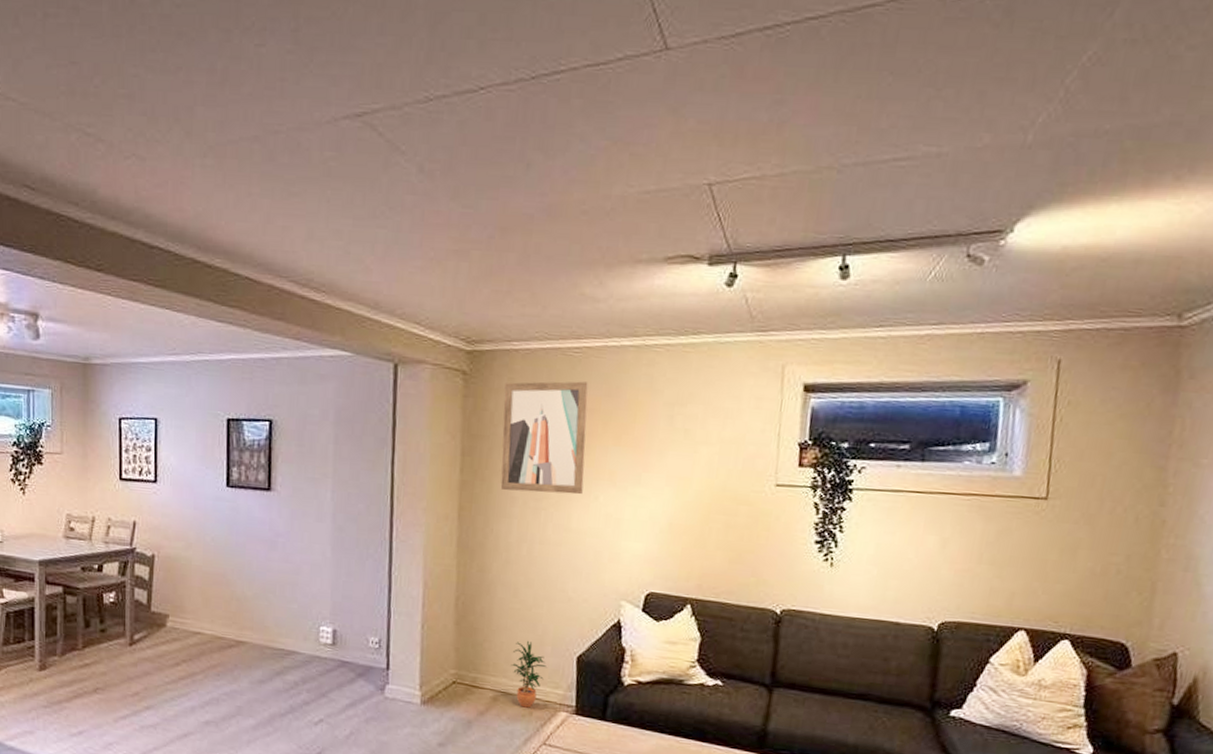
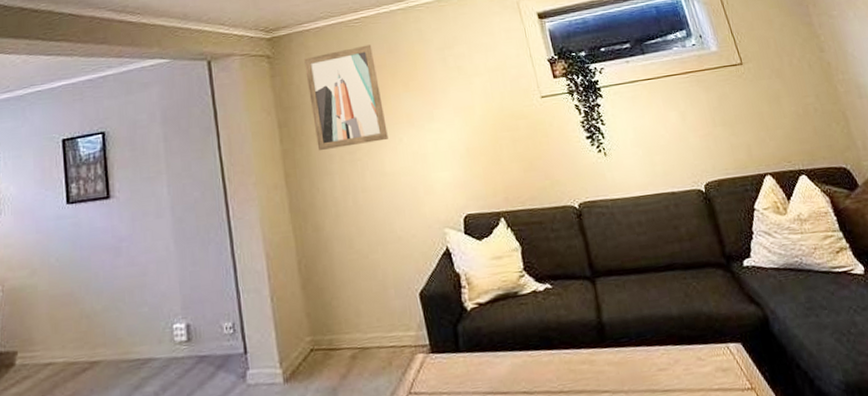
potted plant: present [511,640,548,708] -> none [361,288,395,359]

